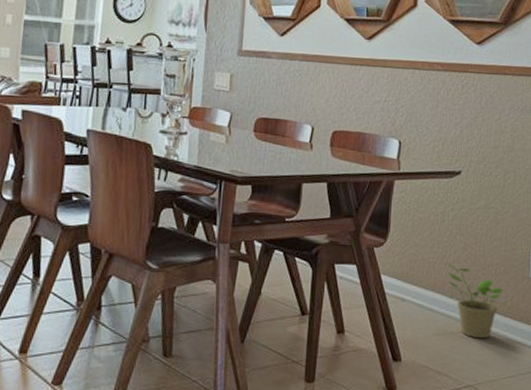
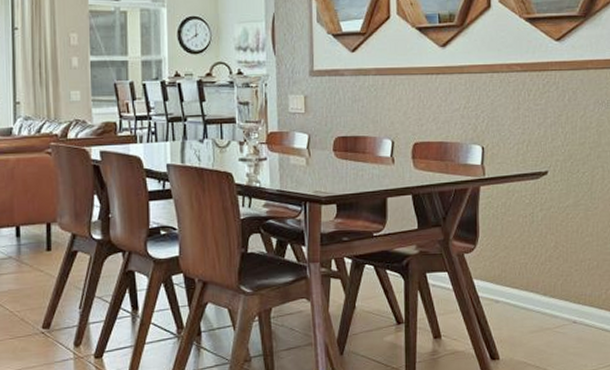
potted plant: present [446,262,503,339] -> none [538,262,597,332]

